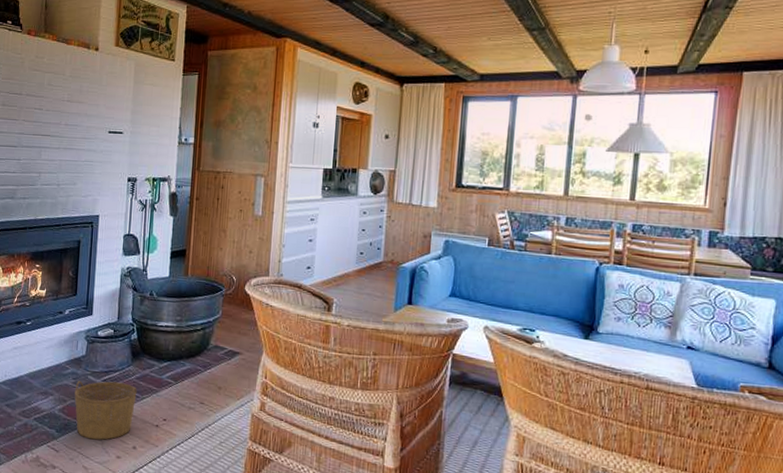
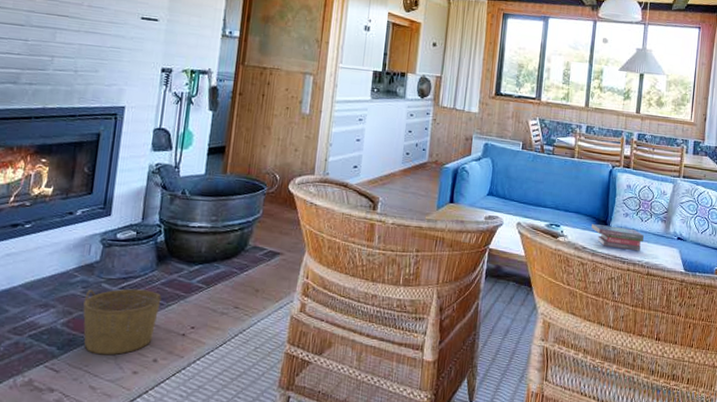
books: none [574,328,643,362] -> present [591,223,645,252]

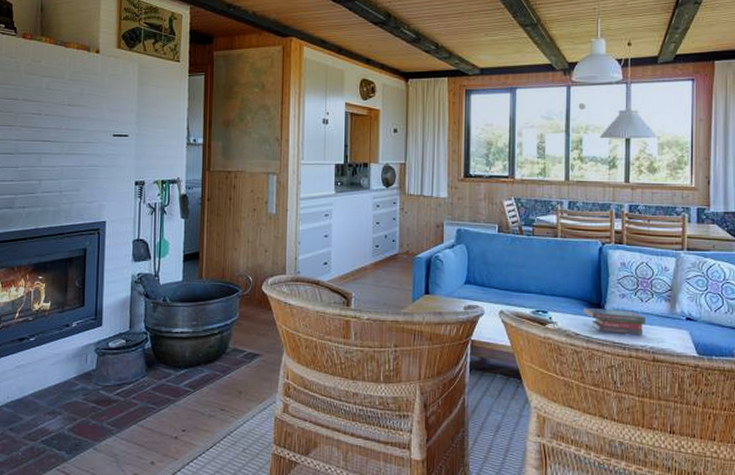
basket: present [83,288,162,356] -> none [85,394,153,459]

